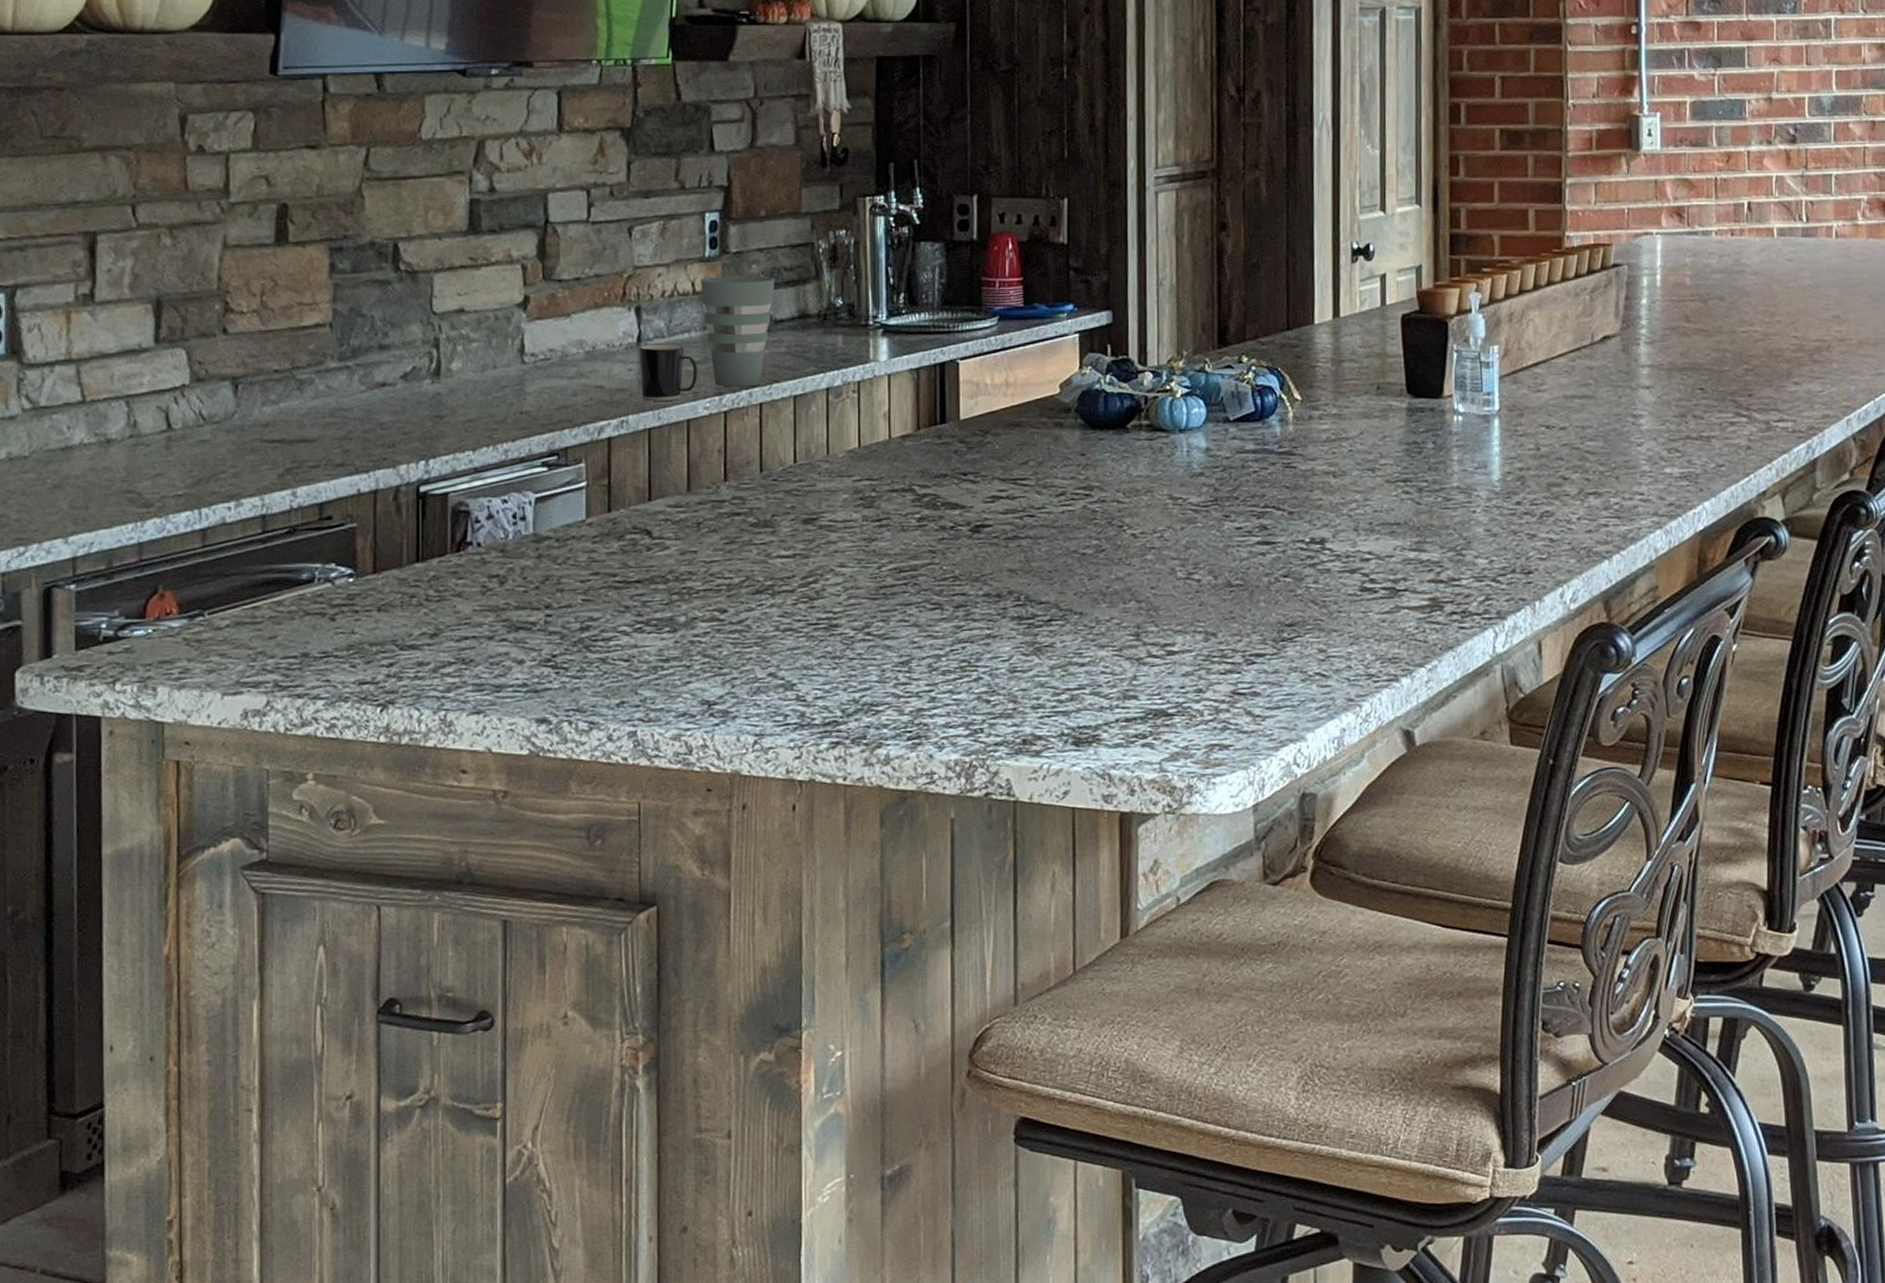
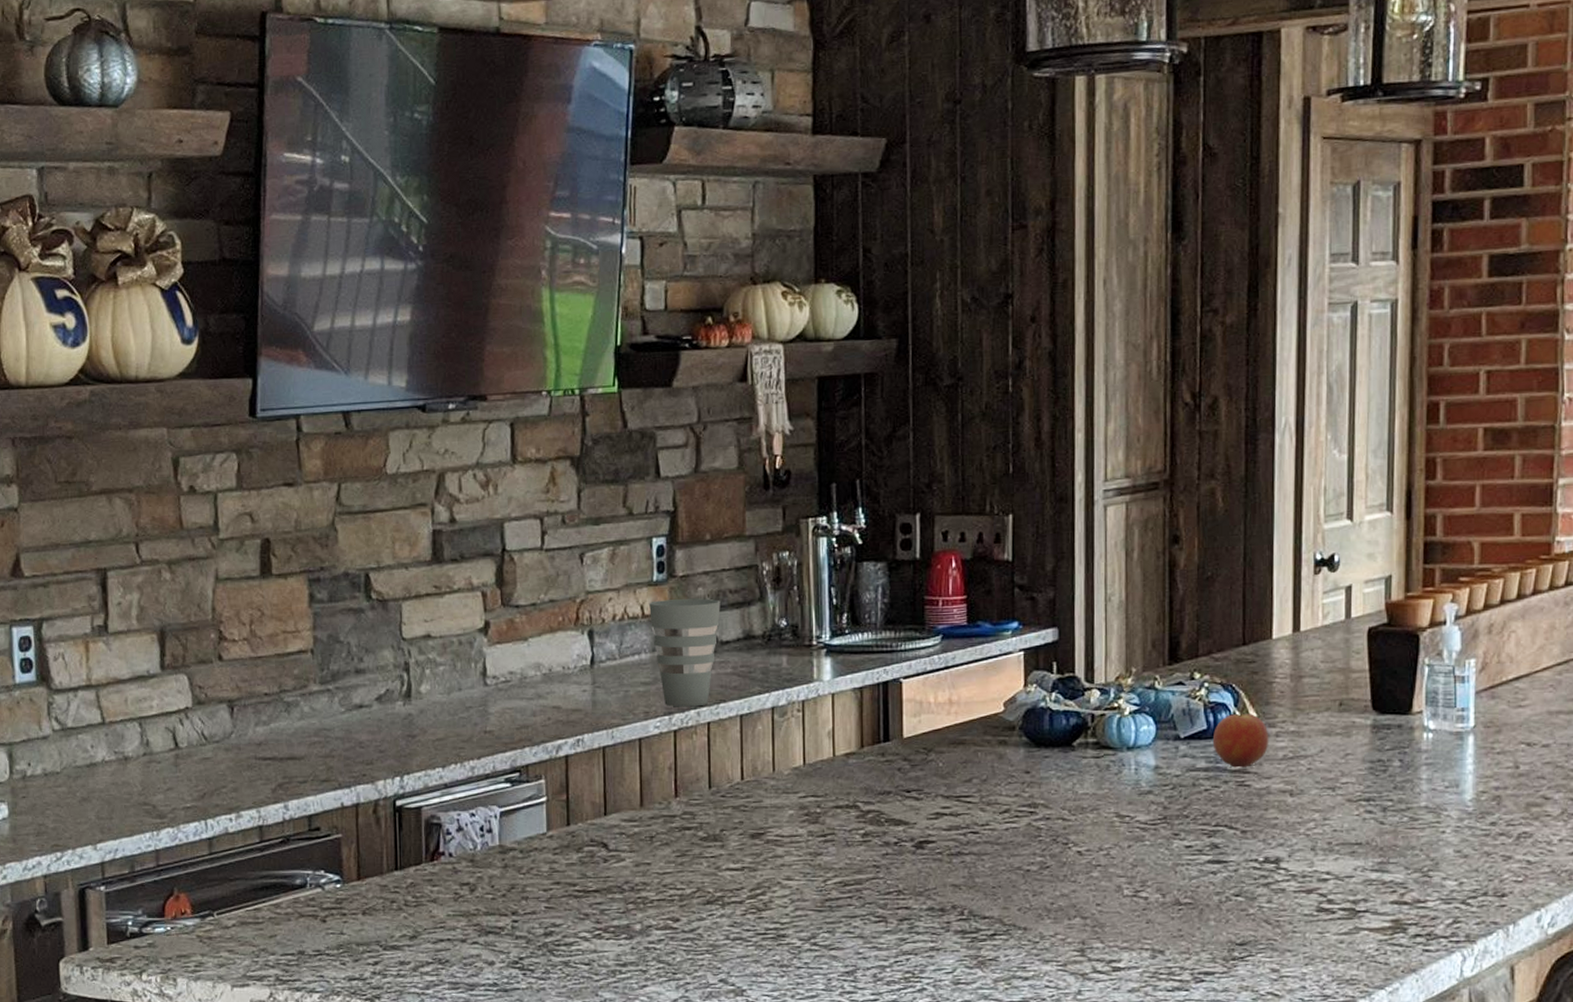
mug: present [638,344,698,401] -> none [592,665,648,721]
fruit: none [1260,389,1313,450] -> present [1212,706,1269,768]

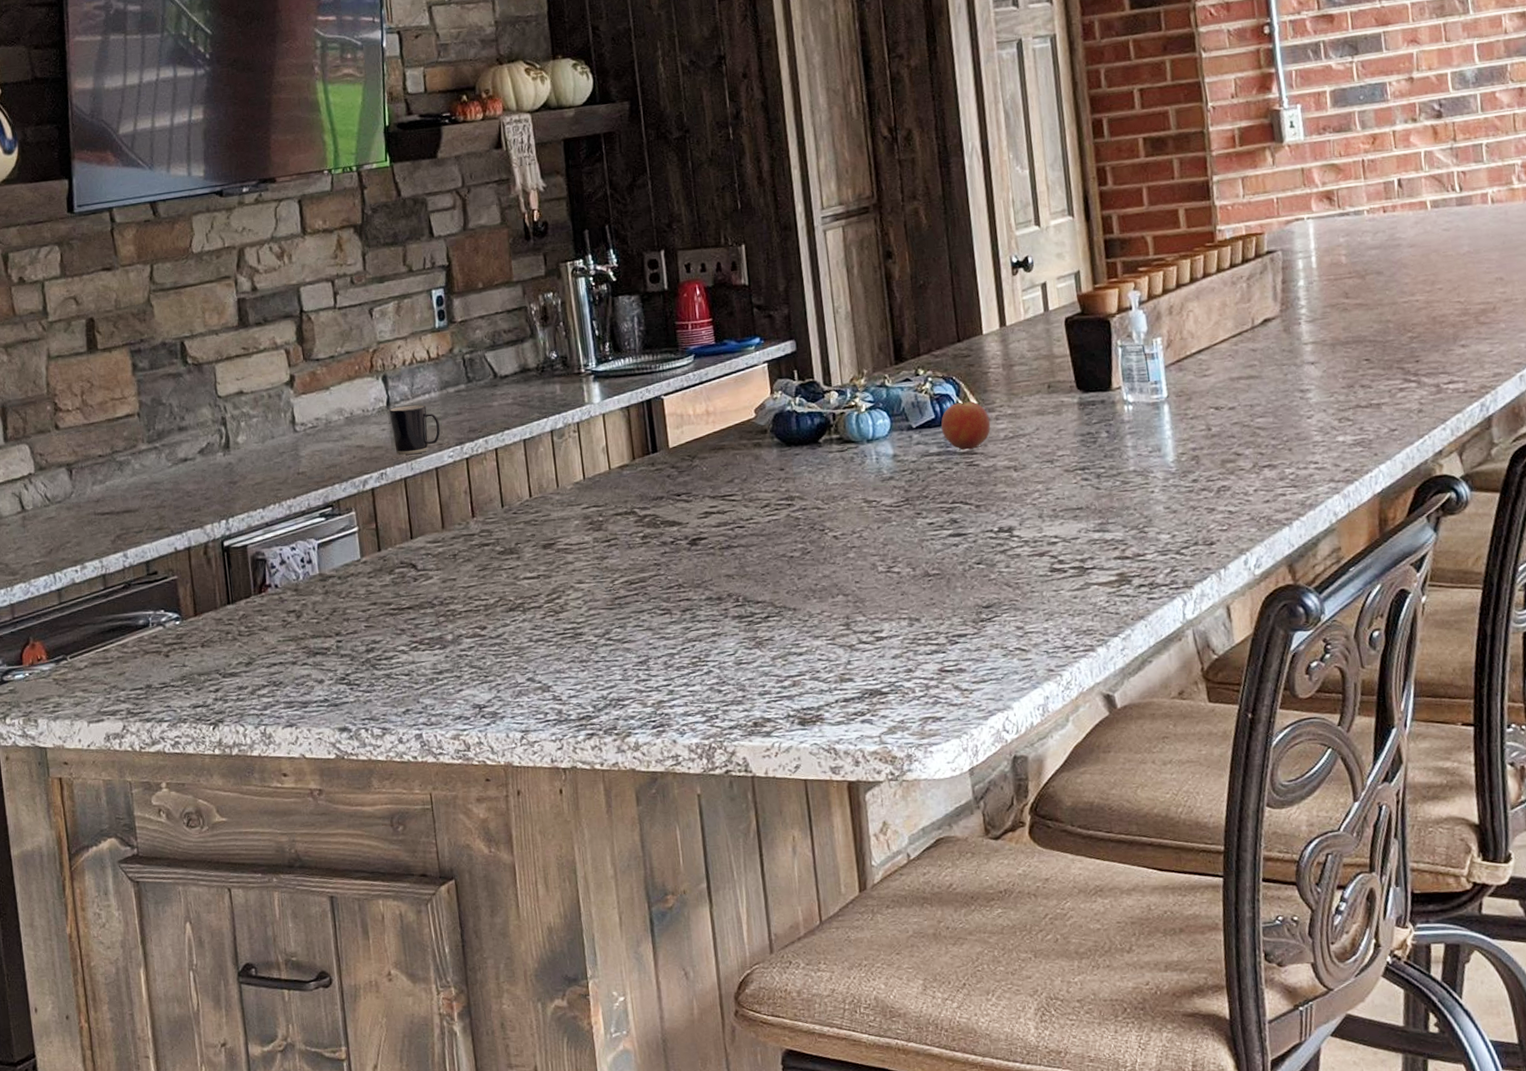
mug: none [592,665,648,721] -> present [388,404,441,455]
cup: present [649,598,721,707] -> none [434,339,498,437]

